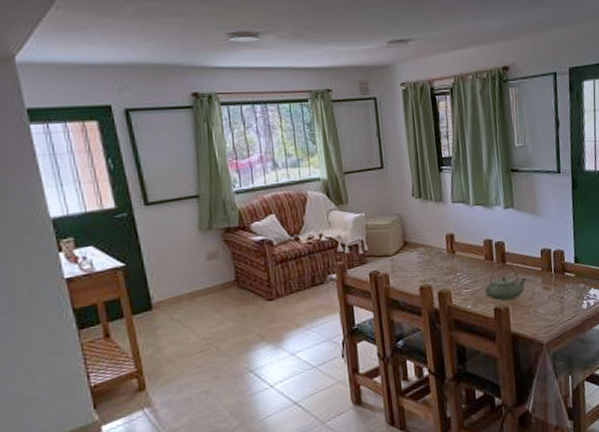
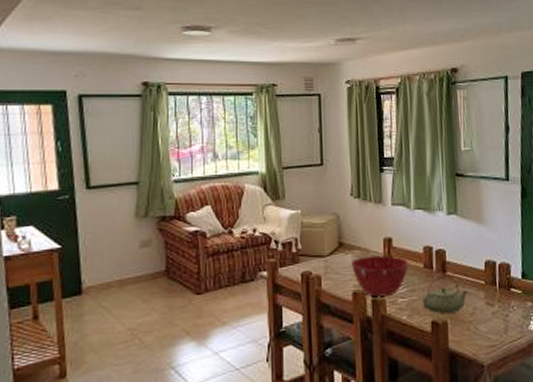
mixing bowl: none [415,250,472,291] -> present [350,255,410,298]

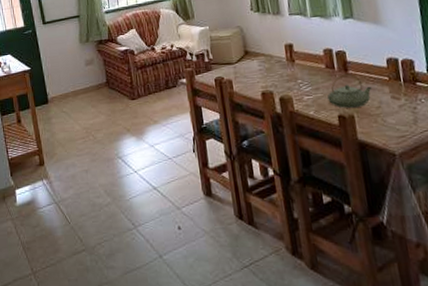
mixing bowl: present [350,255,410,298] -> none [256,59,312,96]

